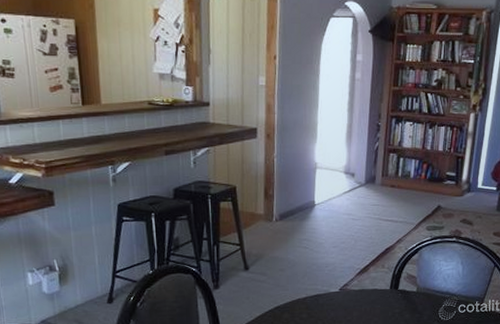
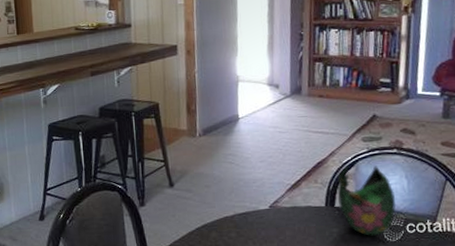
decorative bowl: none [401,252,451,316] -> present [337,166,396,236]

